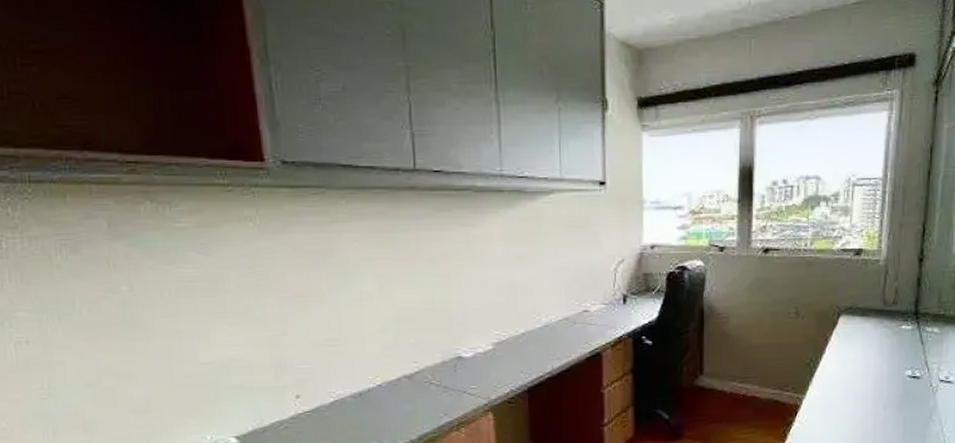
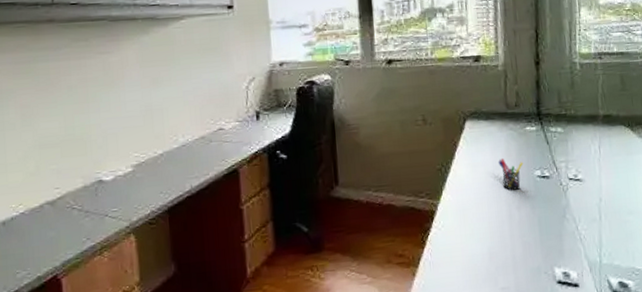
pen holder: none [869,356,895,389] -> present [498,158,524,190]

